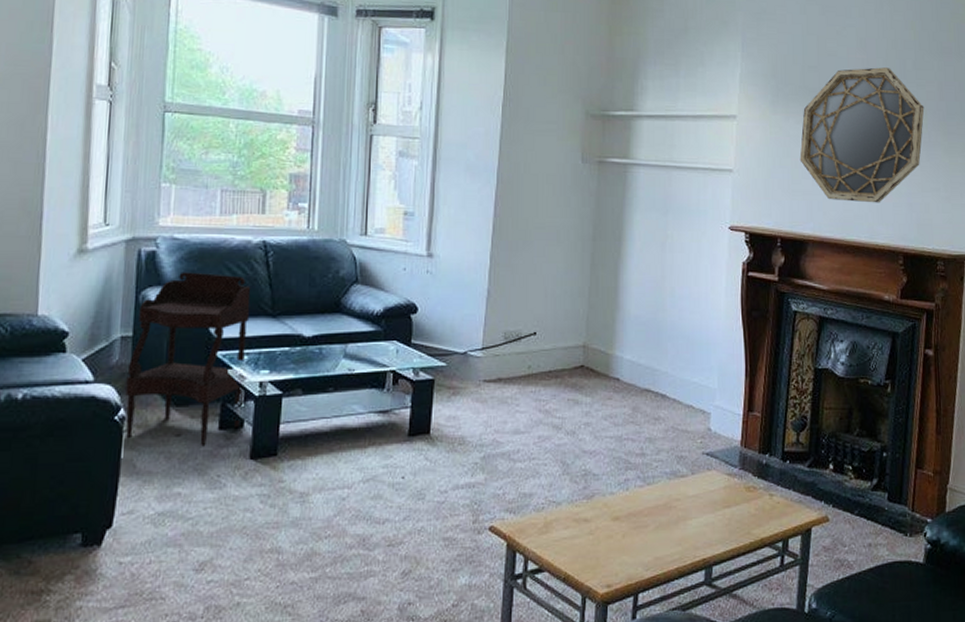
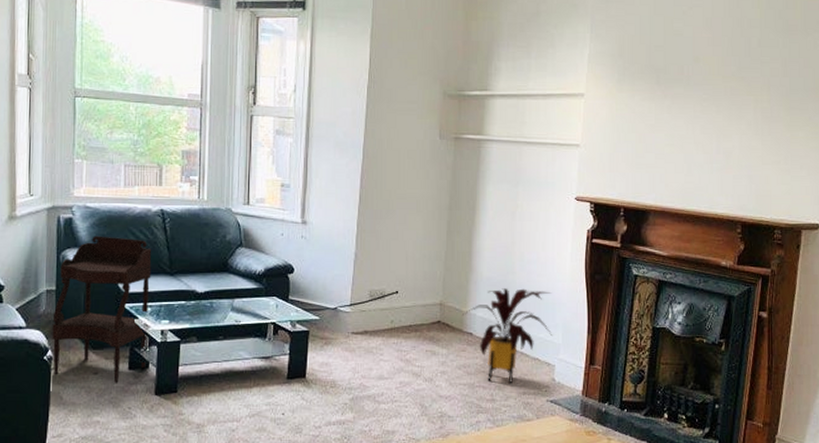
house plant: none [608,327,708,435] -> present [463,288,553,384]
home mirror: present [799,67,925,203] -> none [644,46,768,176]

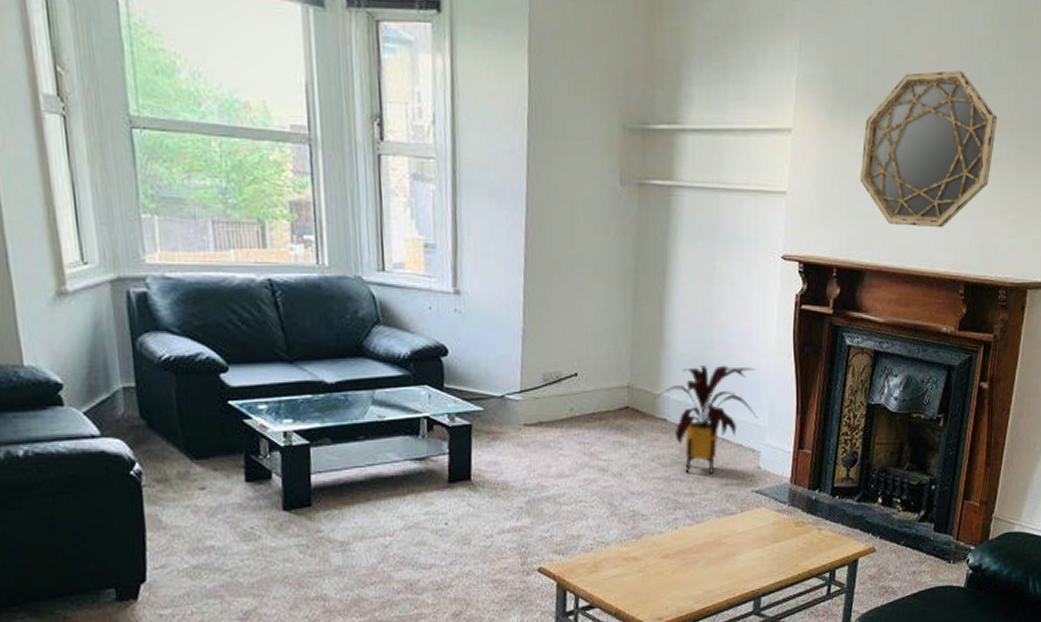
side table: present [52,236,152,383] -> none [135,315,268,499]
home mirror: none [644,46,768,176] -> present [860,71,998,228]

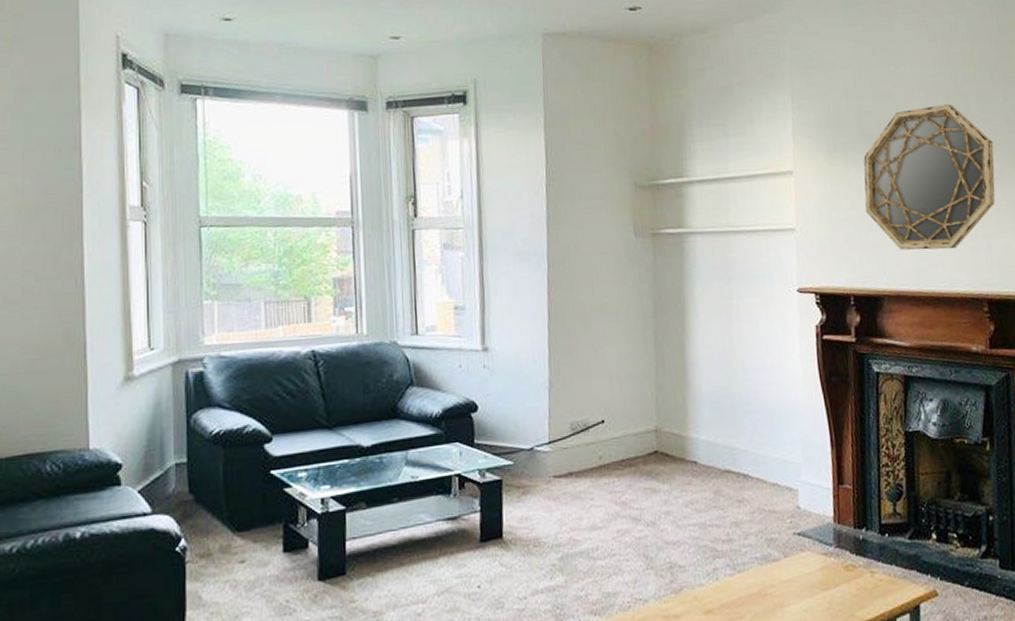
house plant: present [654,365,758,475] -> none [683,401,791,518]

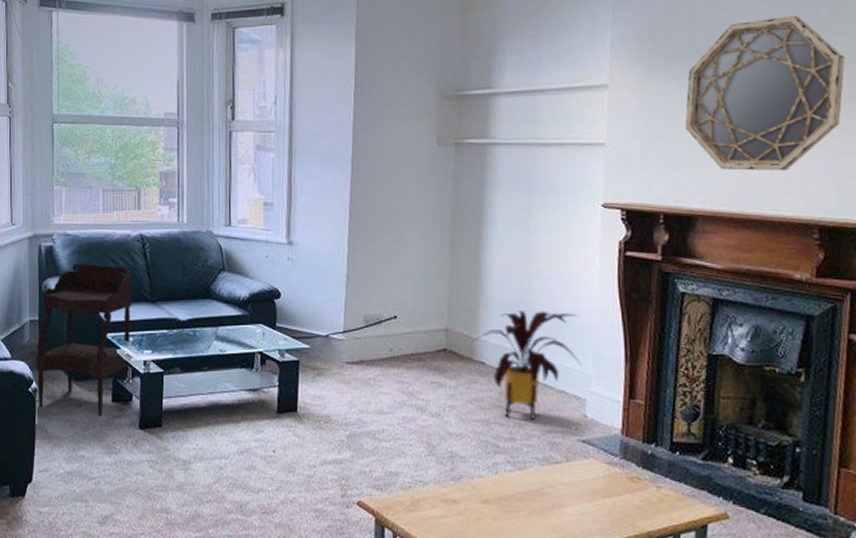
side table: none [184,389,306,572] -> present [36,263,132,416]
house plant: none [683,401,791,518] -> present [472,311,582,421]

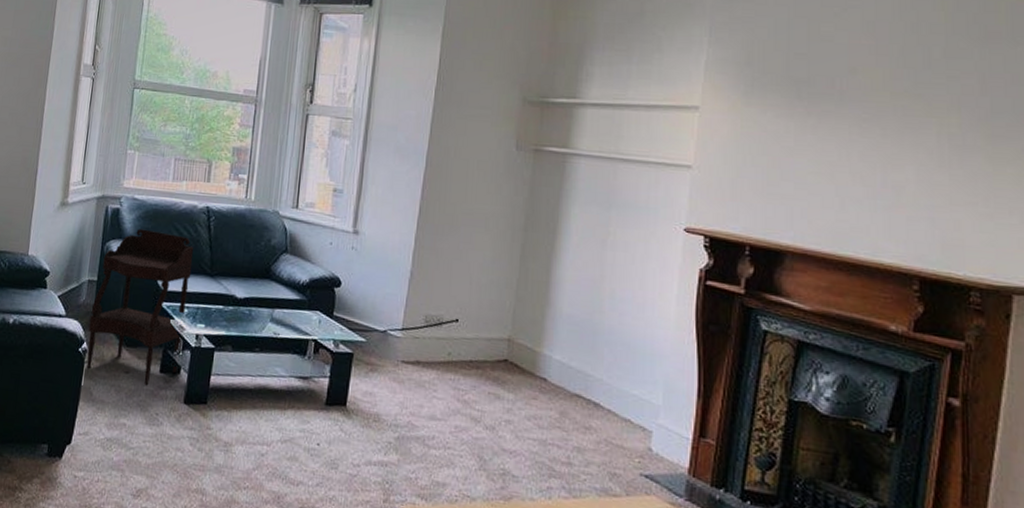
house plant: present [472,311,582,421] -> none [535,329,651,447]
home mirror: present [684,16,845,171] -> none [778,55,958,215]

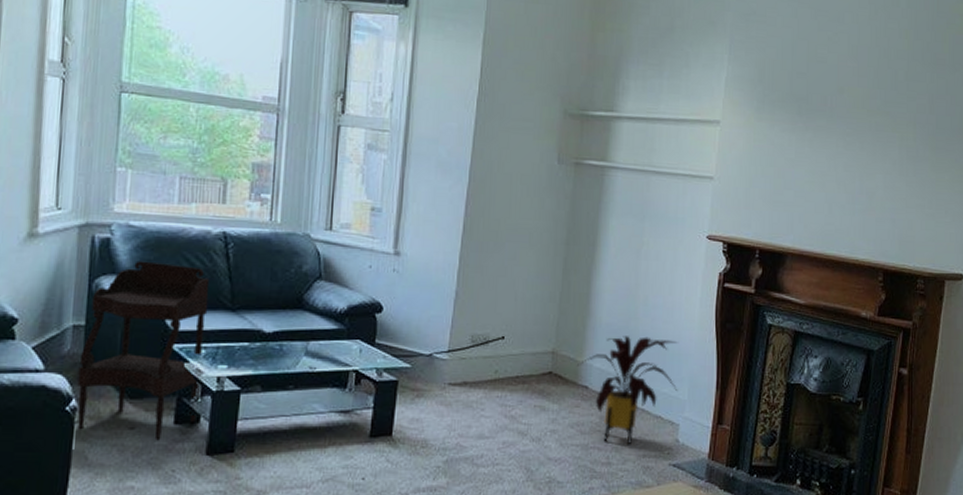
house plant: none [535,329,651,447] -> present [577,336,678,445]

